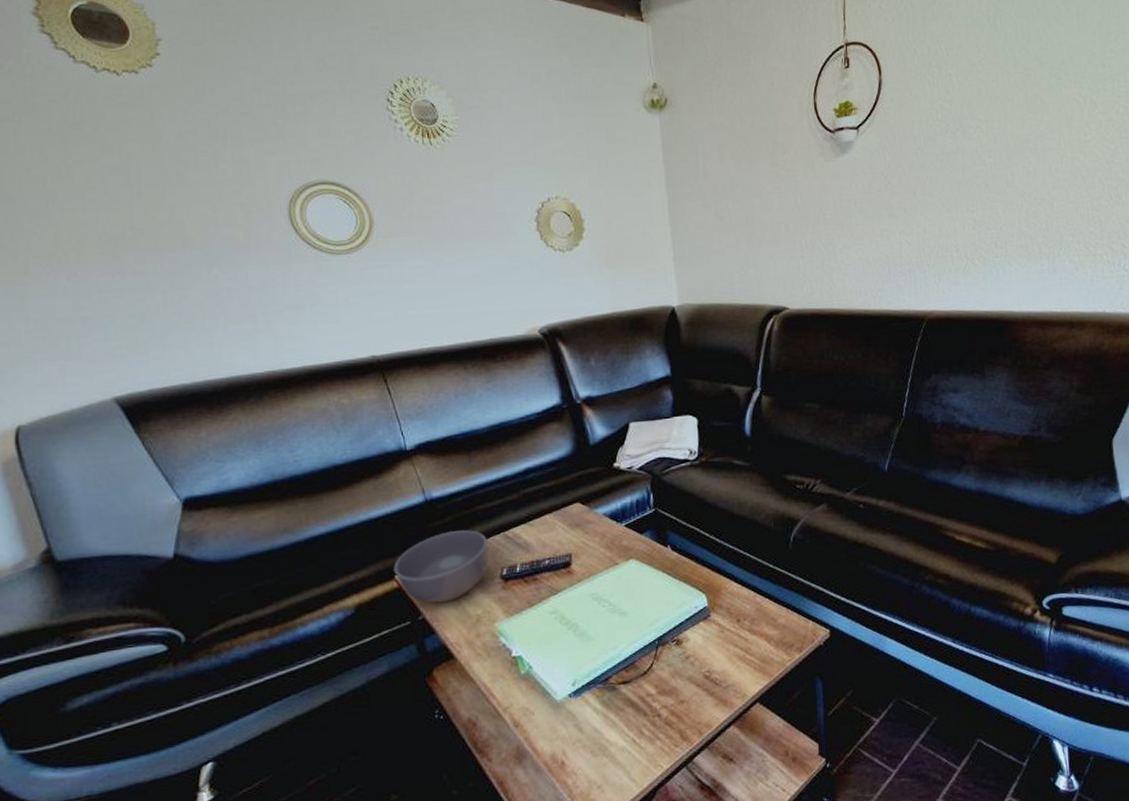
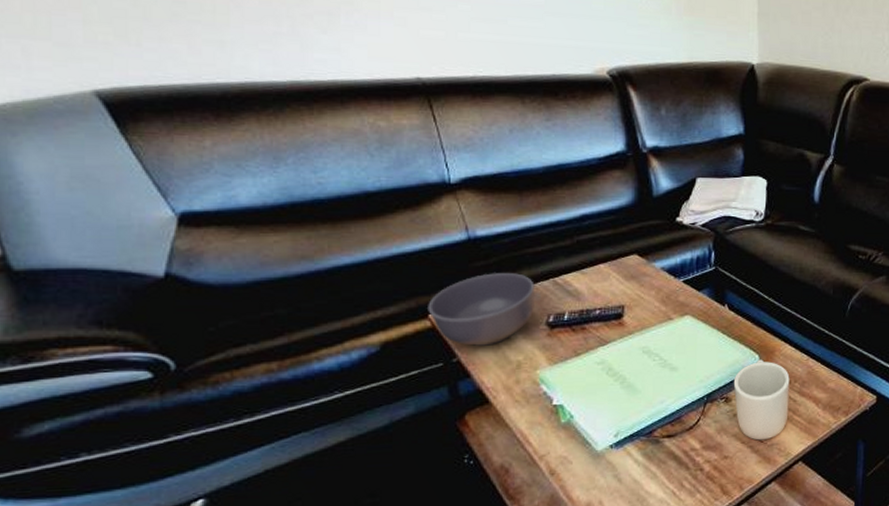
mug: none [682,598,741,683] -> present [733,359,790,440]

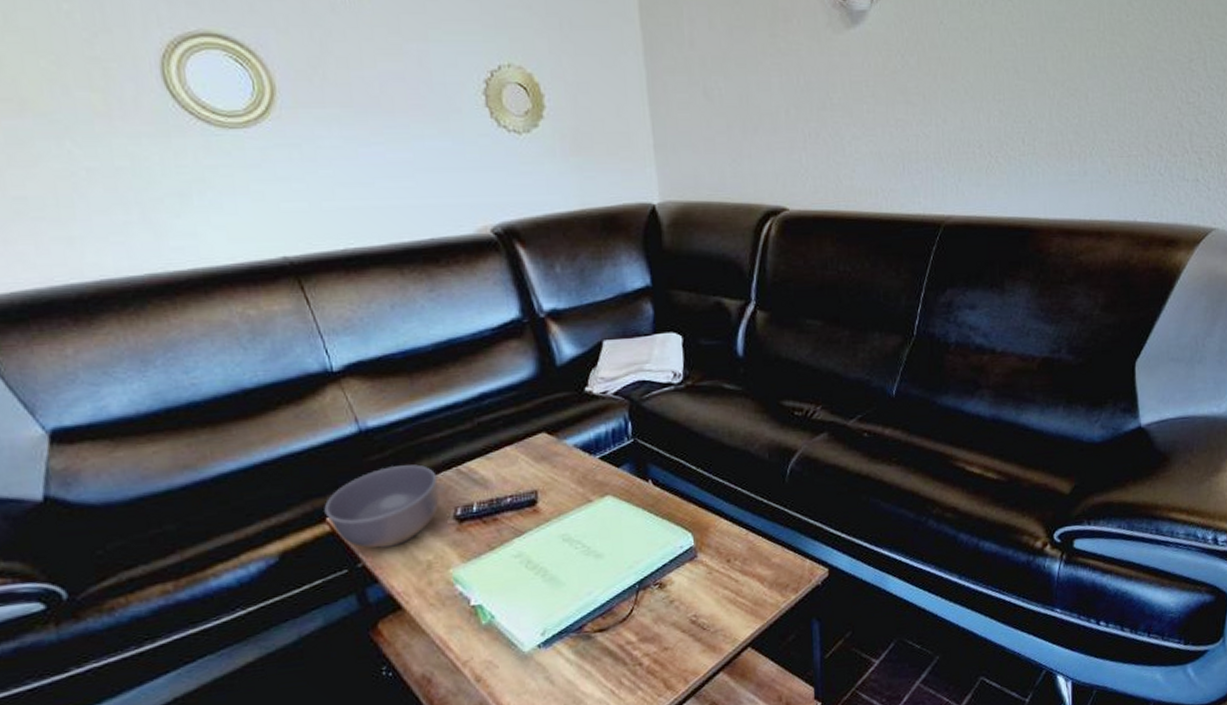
mug: present [733,359,790,440] -> none [666,537,732,628]

